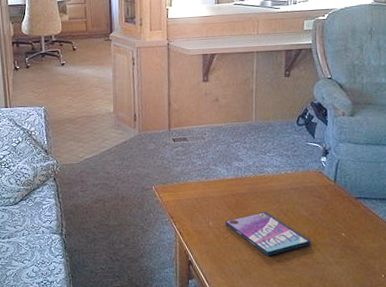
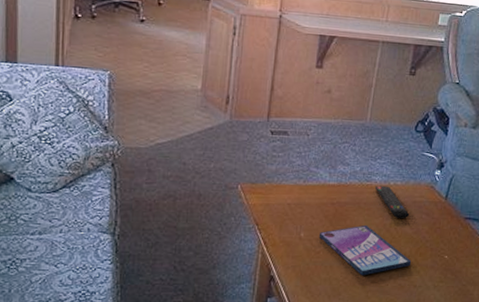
remote control: none [269,175,303,203] -> present [375,185,410,218]

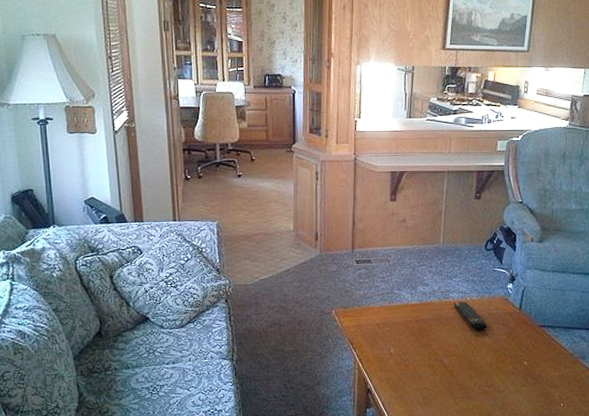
video game case: present [318,224,412,276] -> none [406,338,494,384]

